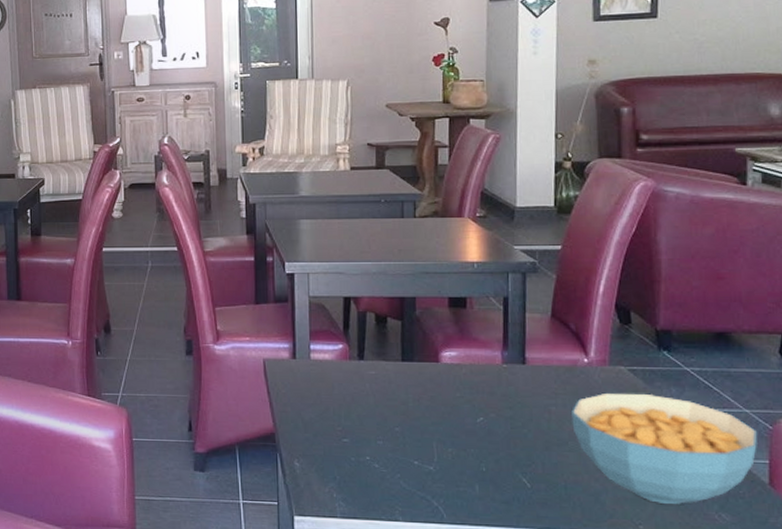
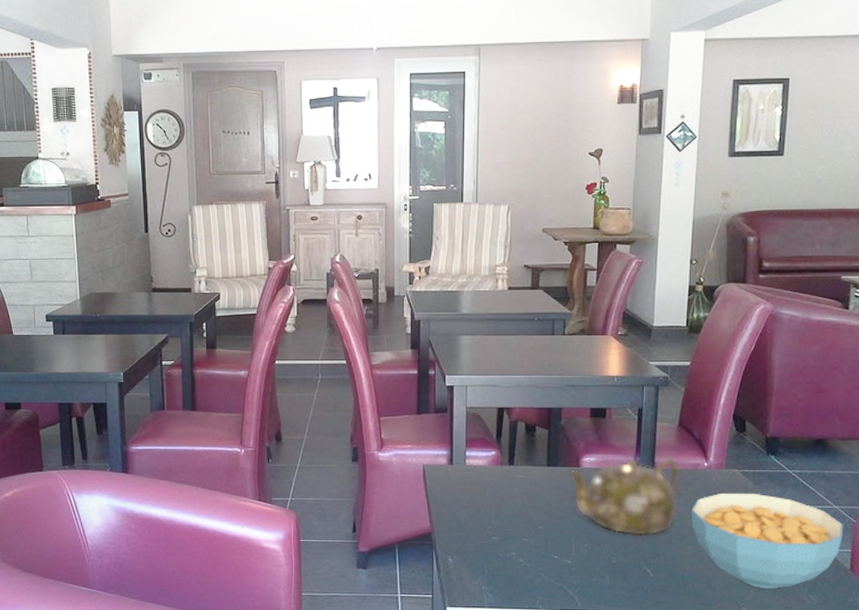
teapot: none [425,351,558,441] -> present [567,456,681,537]

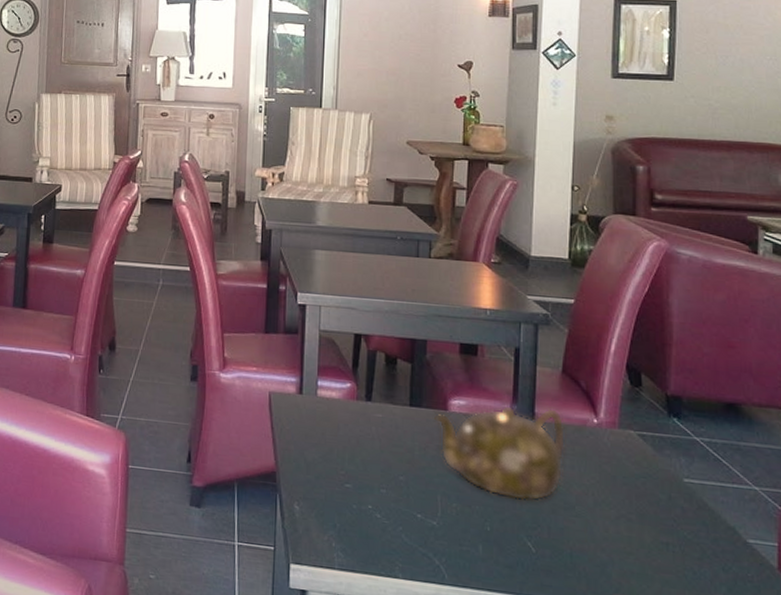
cereal bowl: present [690,492,844,588] -> none [578,456,767,583]

